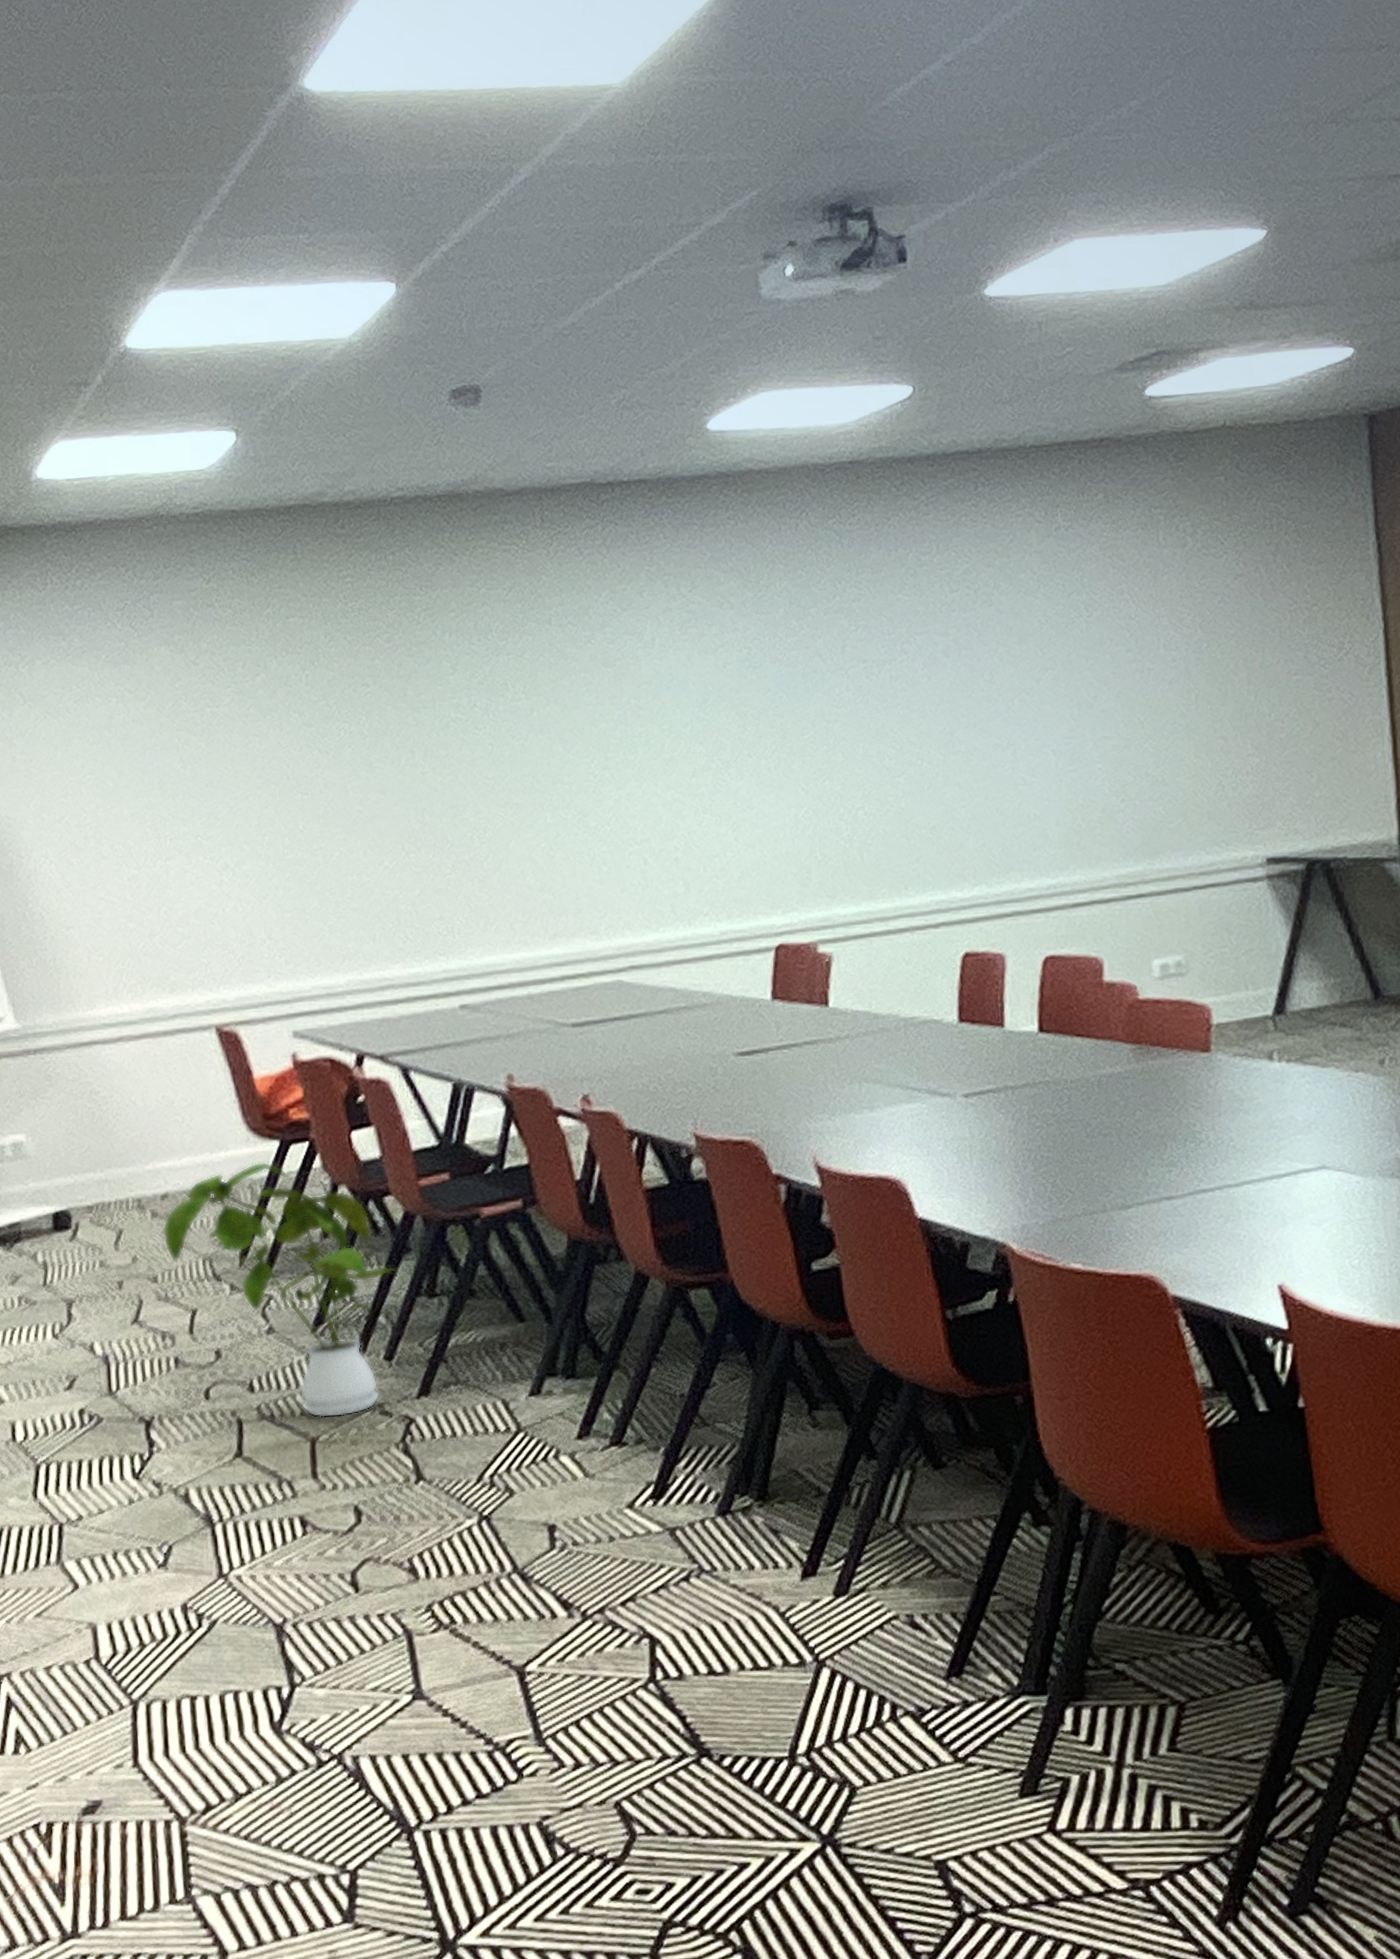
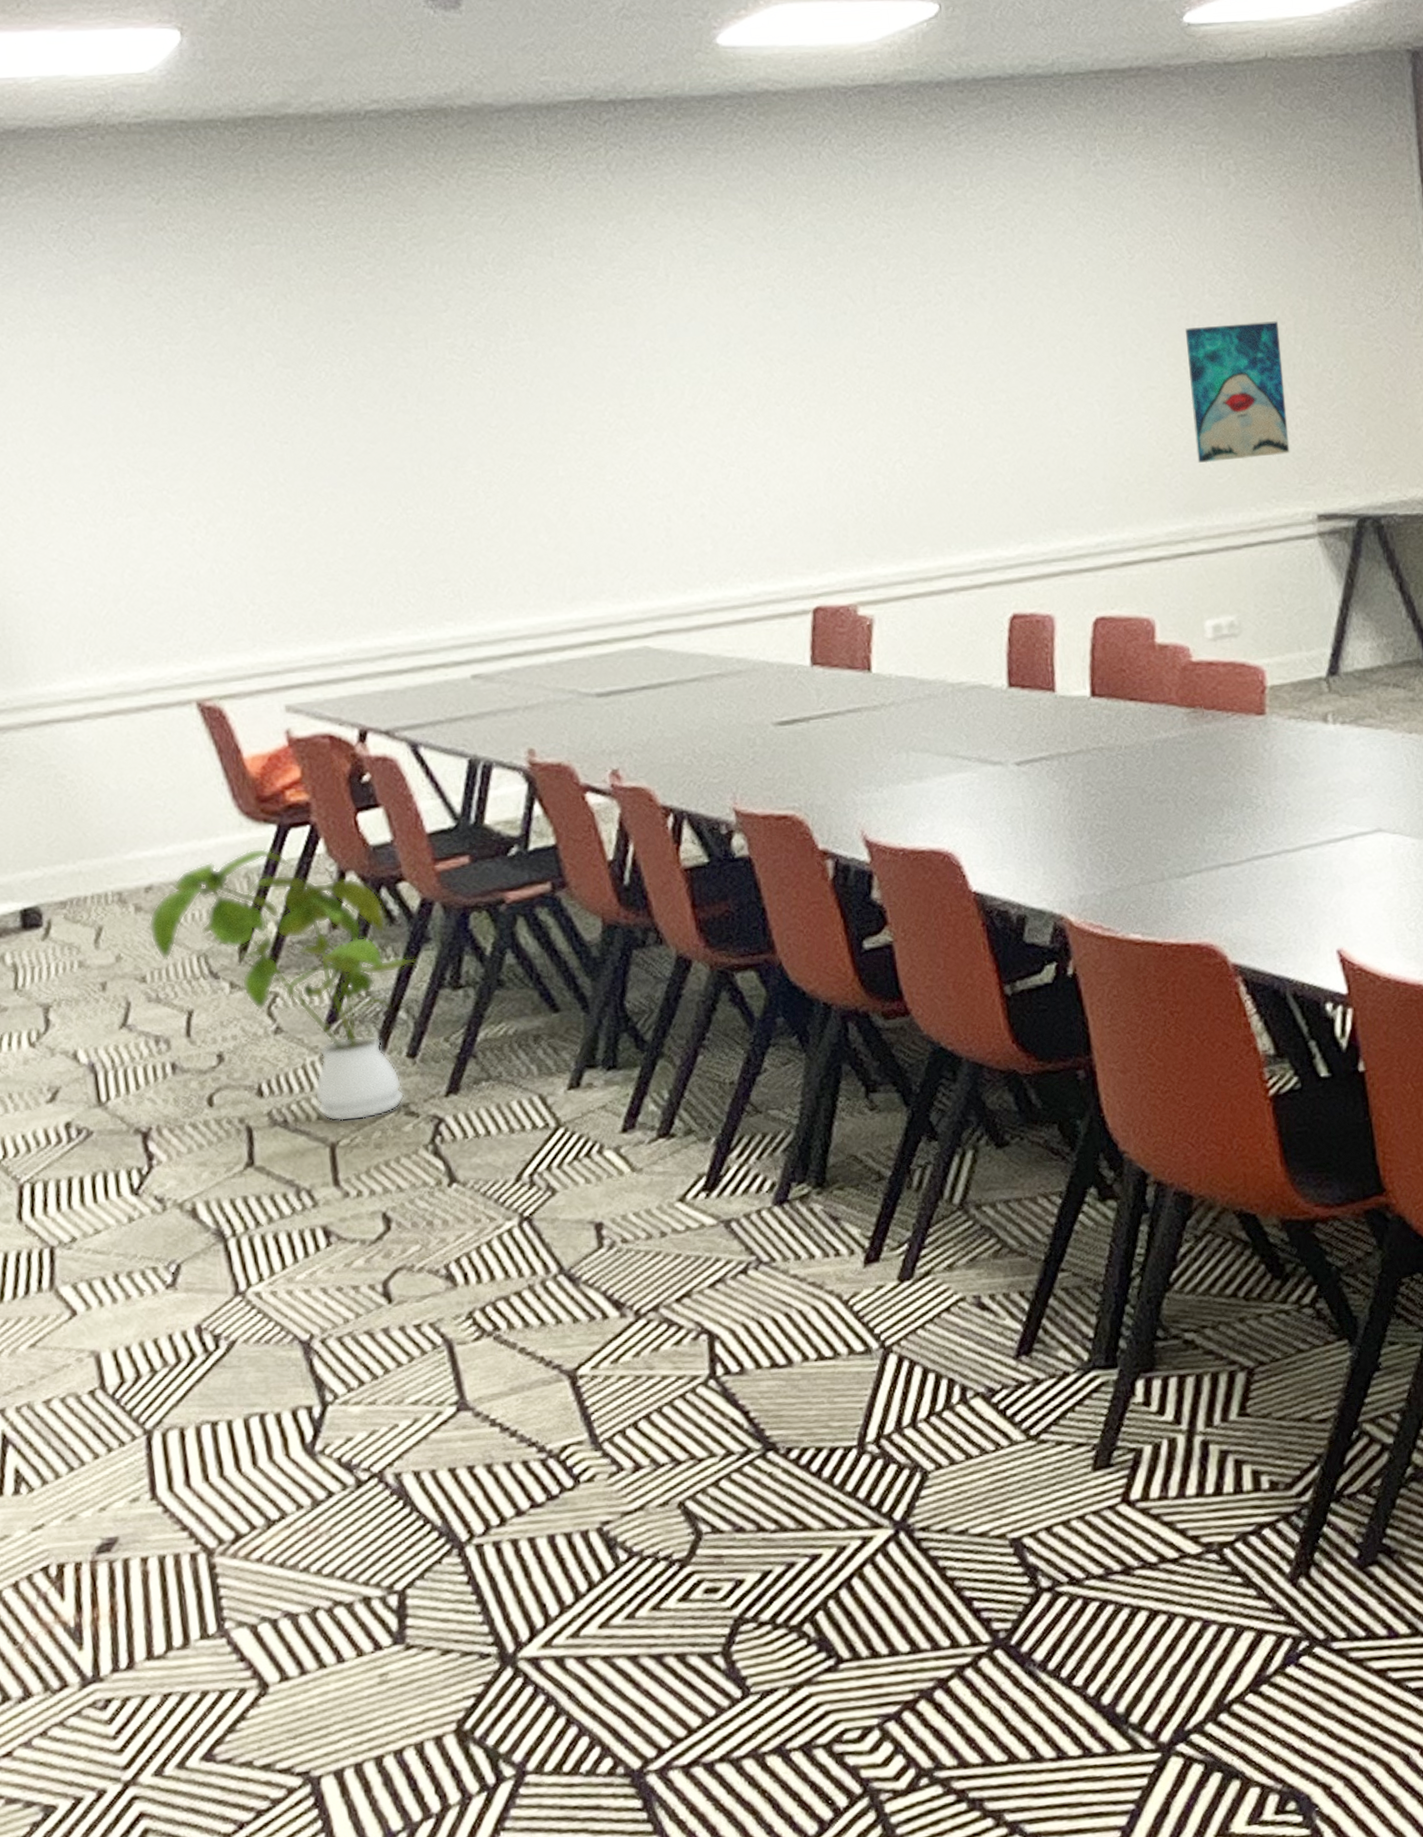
wall art: none [1140,673,1241,809] -> present [1185,321,1290,463]

